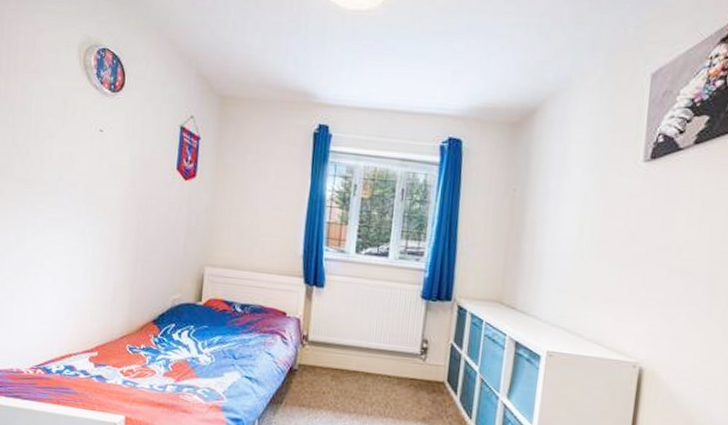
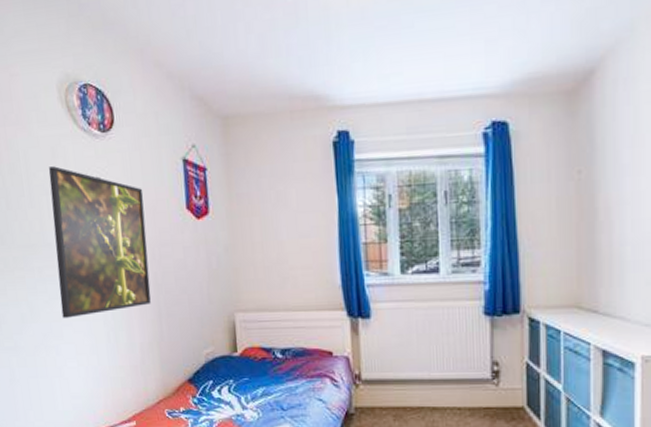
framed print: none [46,114,140,251] -> present [48,166,151,318]

